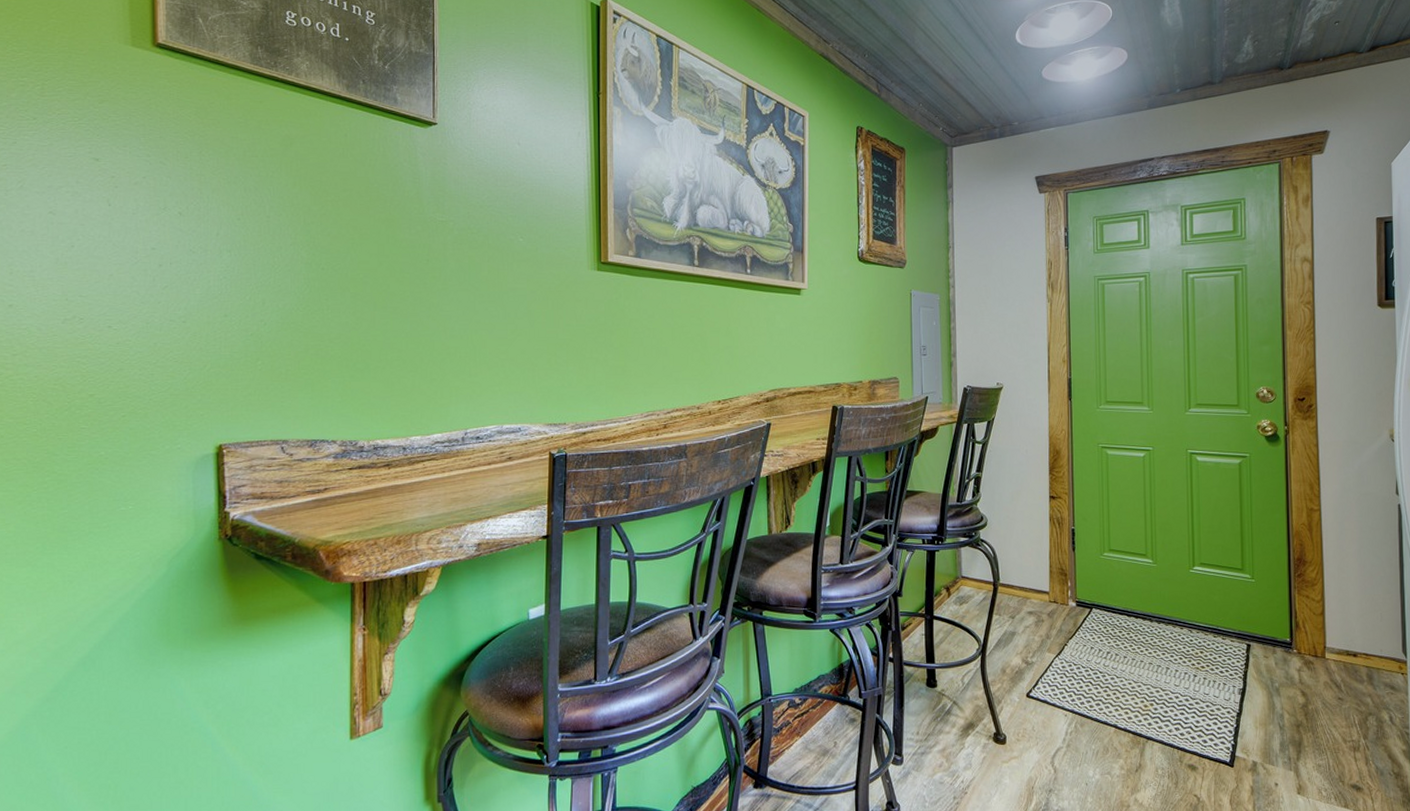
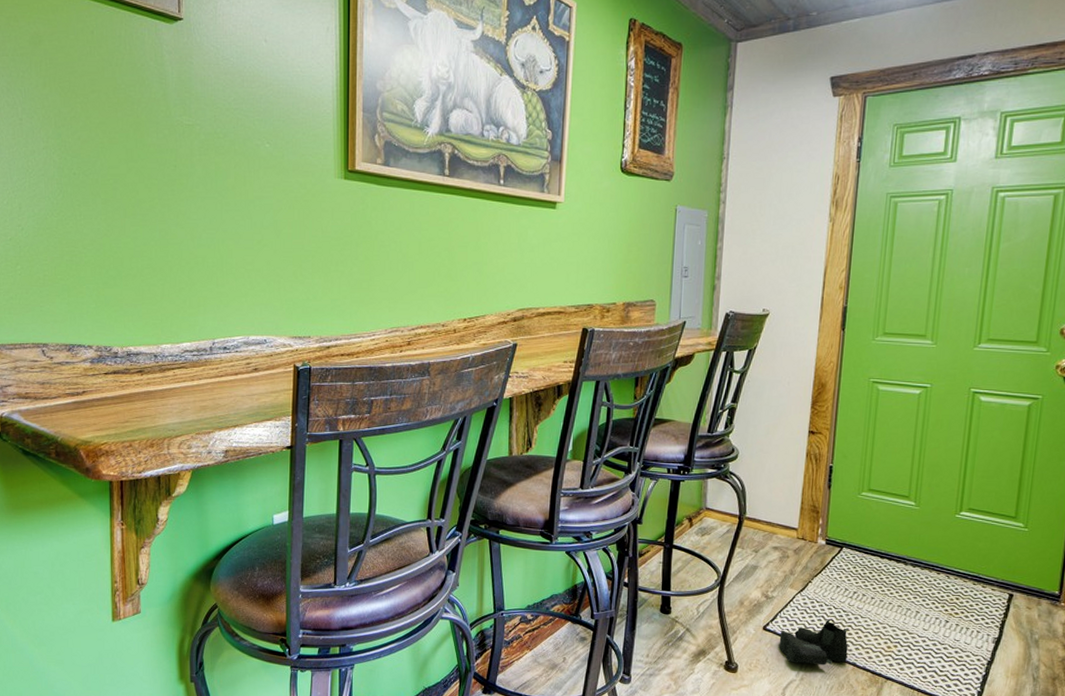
boots: none [1043,681,1109,730] -> present [779,619,849,666]

